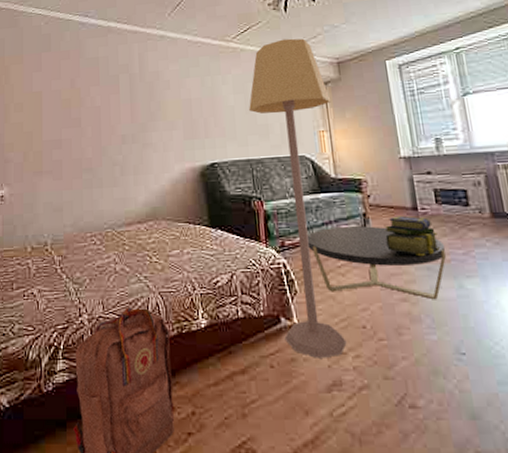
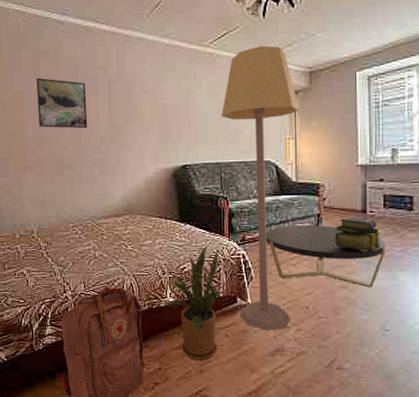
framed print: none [56,77,109,129] -> present [36,77,88,129]
house plant: none [193,255,262,402] -> present [163,246,221,362]

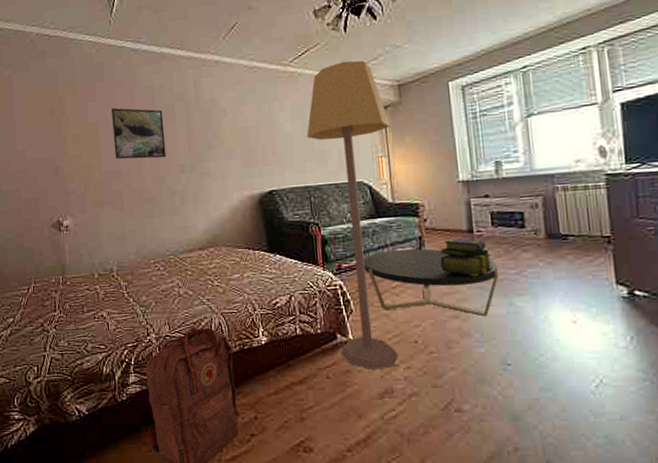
house plant: present [163,246,221,362] -> none [253,278,319,408]

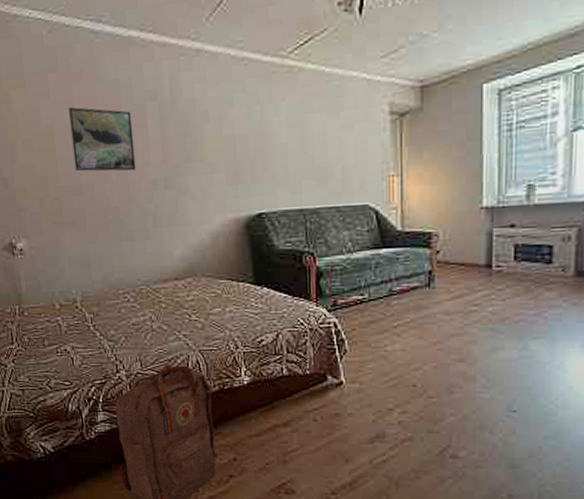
lamp: present [307,60,399,370] -> none [306,53,407,413]
coffee table: present [363,248,499,317] -> none [362,284,516,361]
stack of books: present [439,238,493,277] -> none [450,273,509,317]

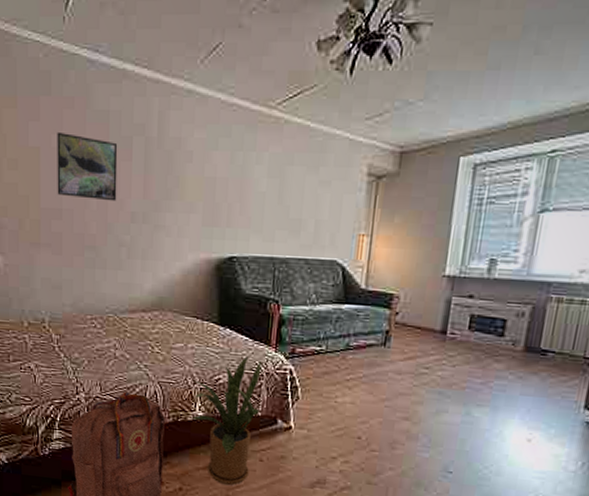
house plant: none [235,314,308,450] -> present [191,356,262,486]

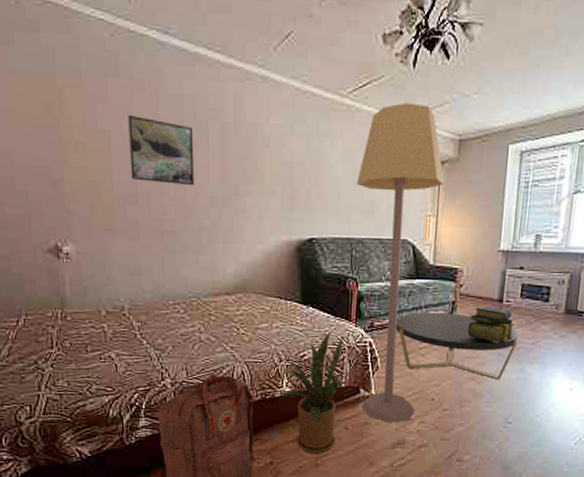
lamp: none [278,113,382,460] -> present [357,102,445,423]
coffee table: none [319,340,464,423] -> present [395,312,518,380]
stack of books: none [402,337,460,381] -> present [467,306,515,344]

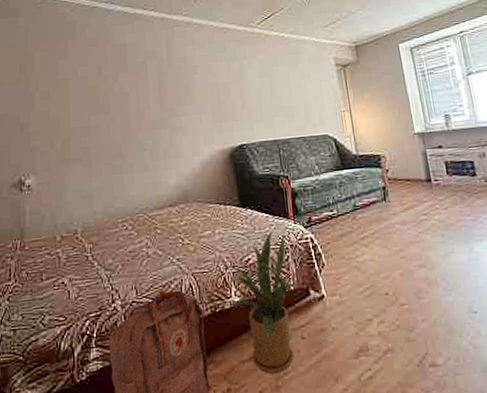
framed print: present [128,114,195,186] -> none [83,64,138,115]
lamp: present [357,102,445,423] -> none [274,24,372,327]
coffee table: present [395,312,518,380] -> none [332,198,458,264]
stack of books: present [467,306,515,344] -> none [402,187,452,225]

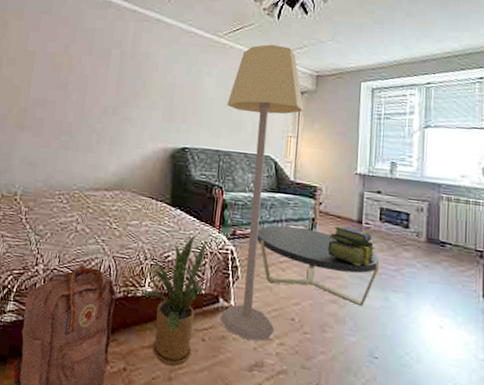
lamp: none [274,24,372,327] -> present [219,44,304,341]
coffee table: none [332,198,458,264] -> present [256,225,380,307]
stack of books: none [402,187,452,225] -> present [327,225,375,266]

